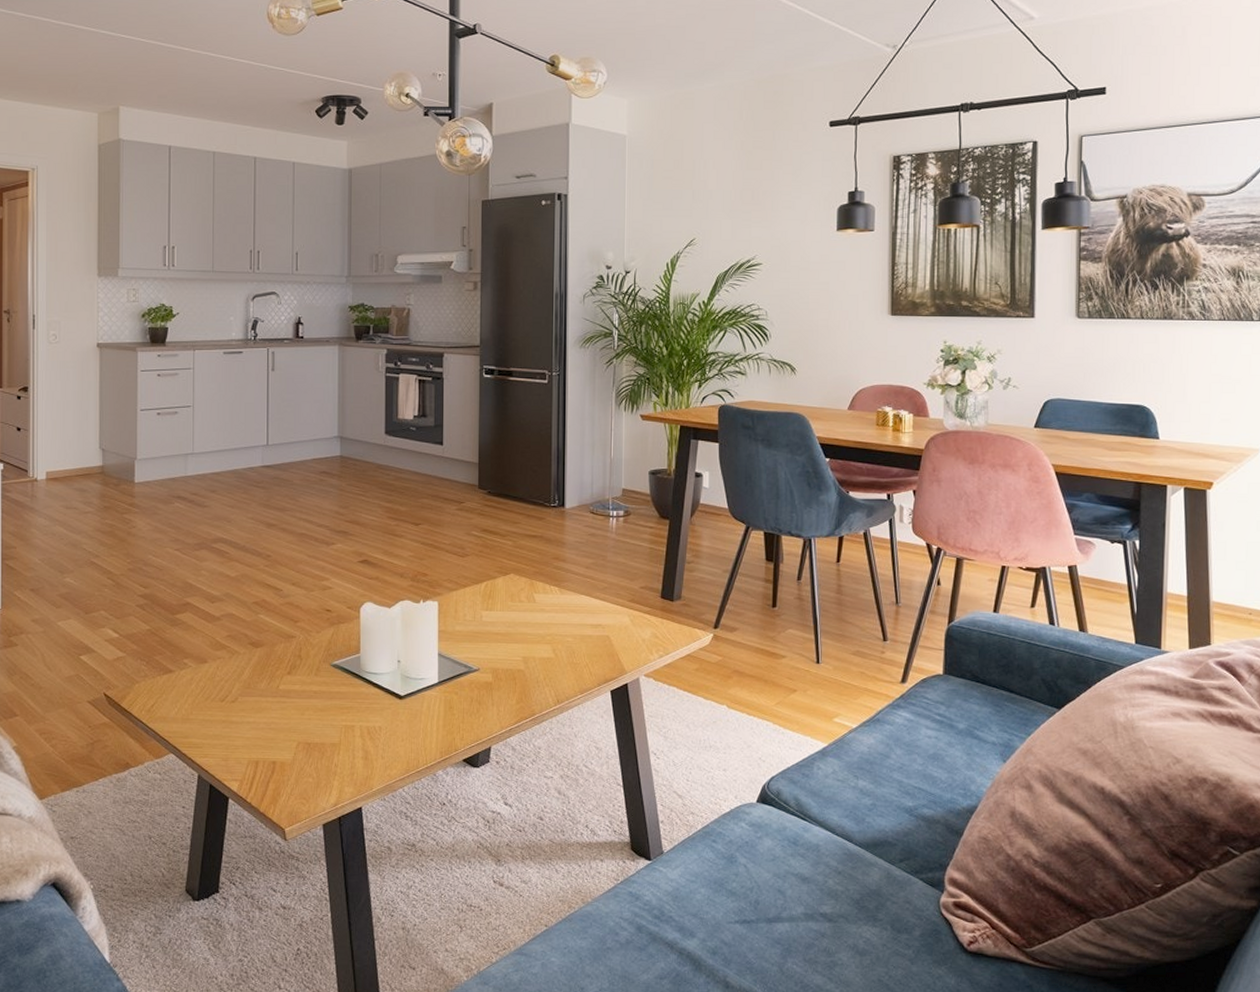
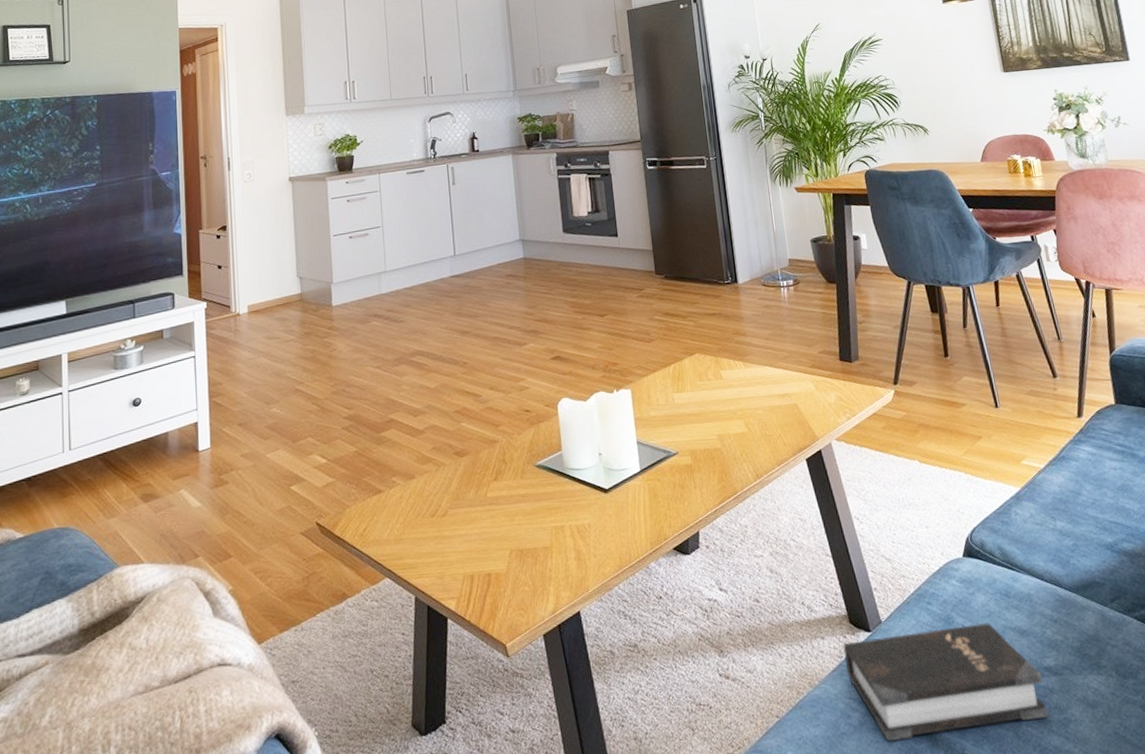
hardback book: none [621,866,817,962] -> present [843,622,1049,741]

